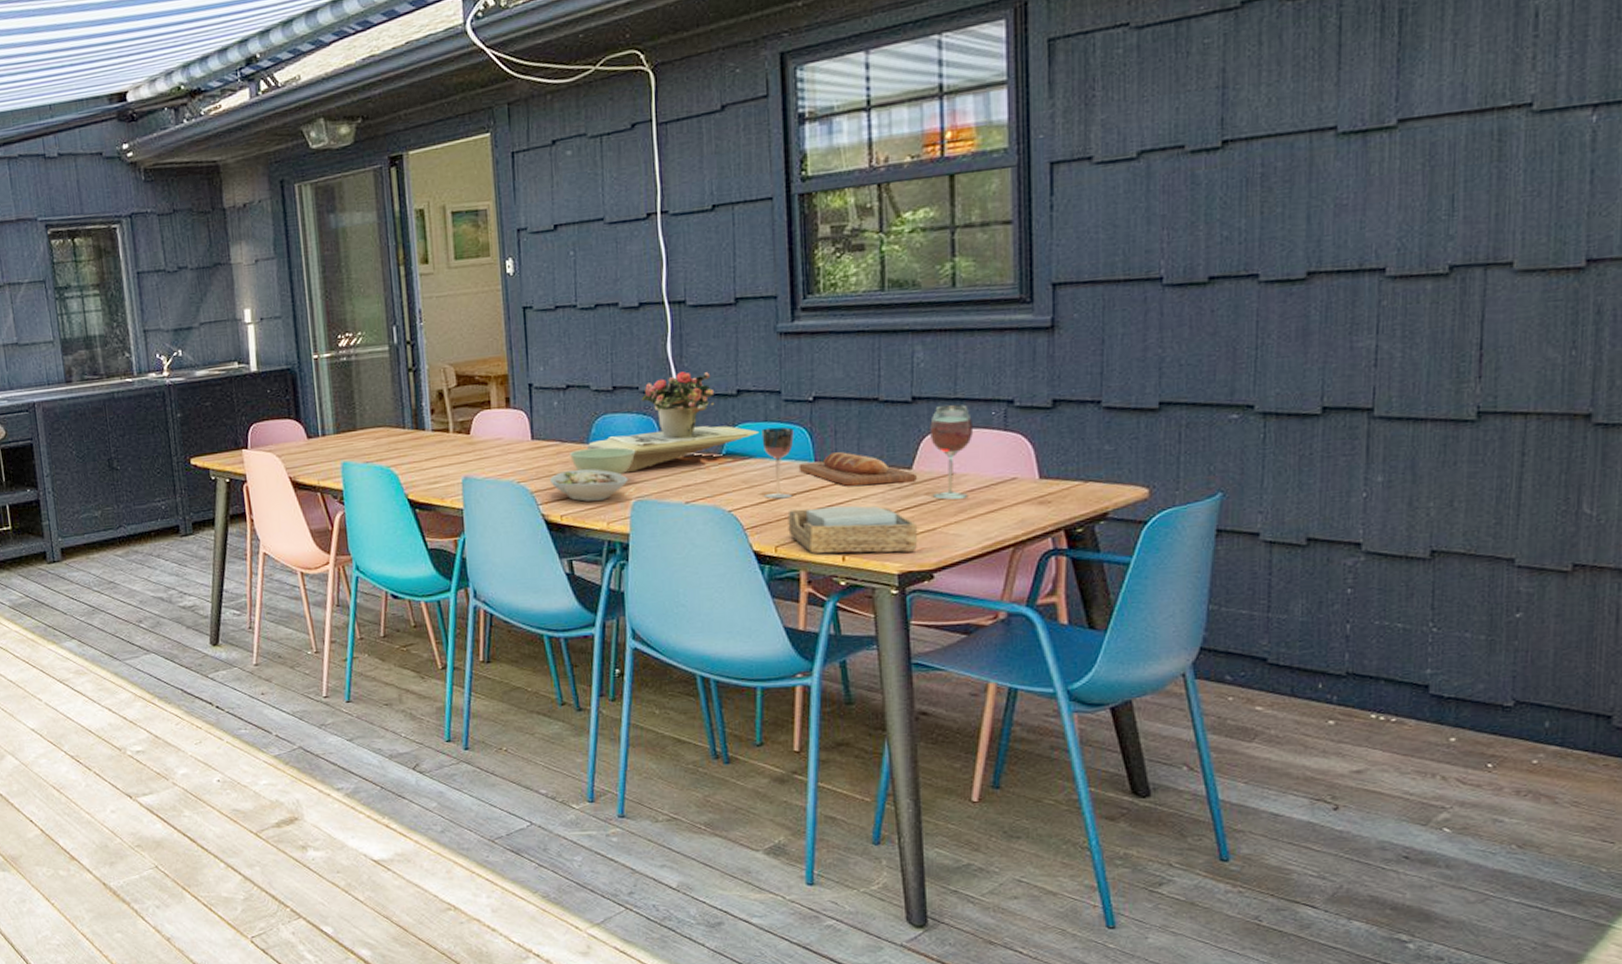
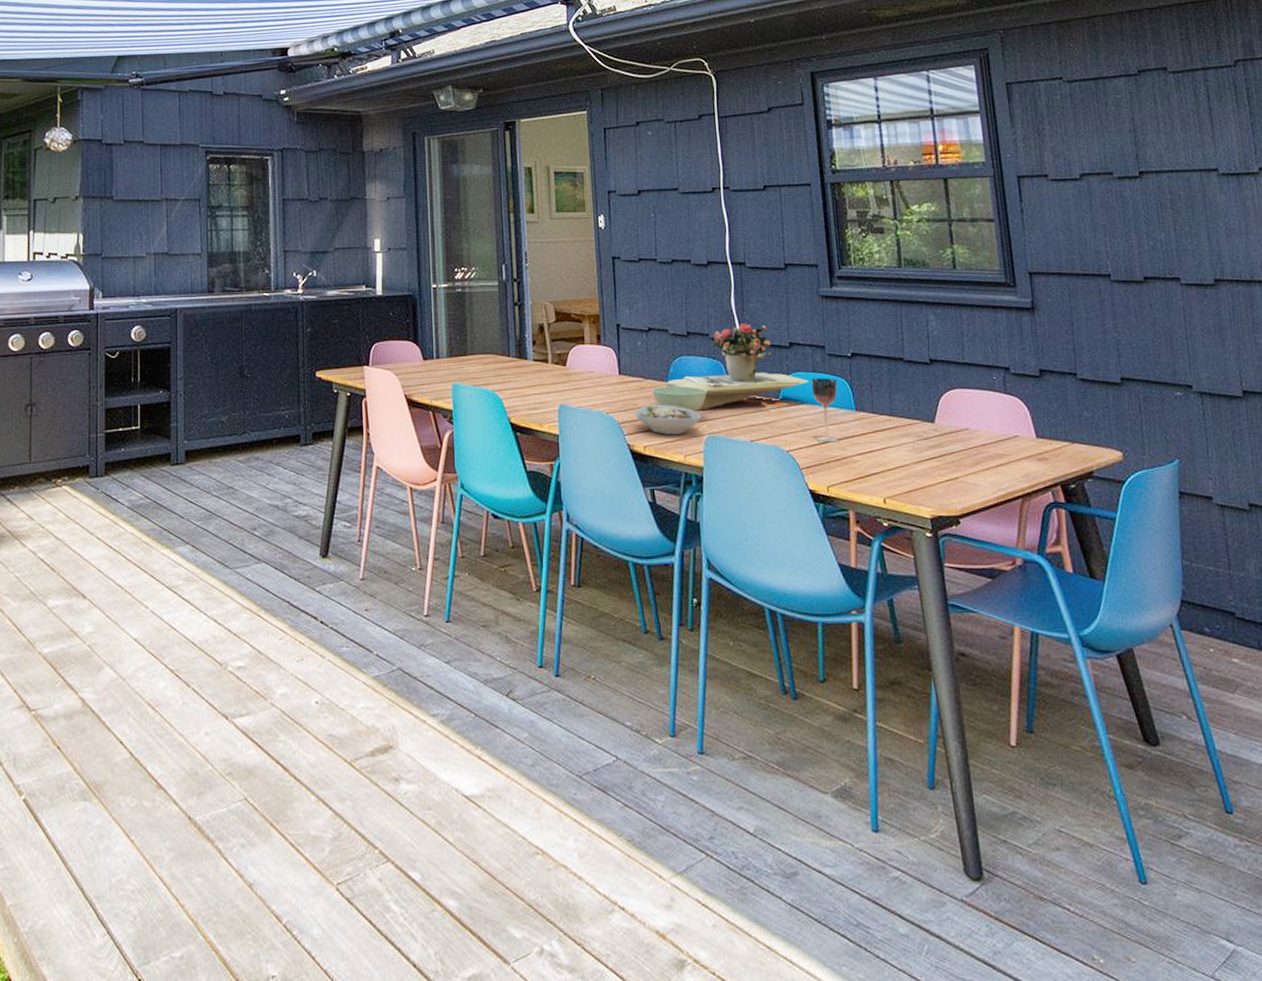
napkin holder: present [787,505,918,554] -> none [836,452,945,498]
bread loaf: present [798,452,917,486] -> none [842,404,939,435]
wineglass: present [929,404,974,500] -> none [945,368,982,453]

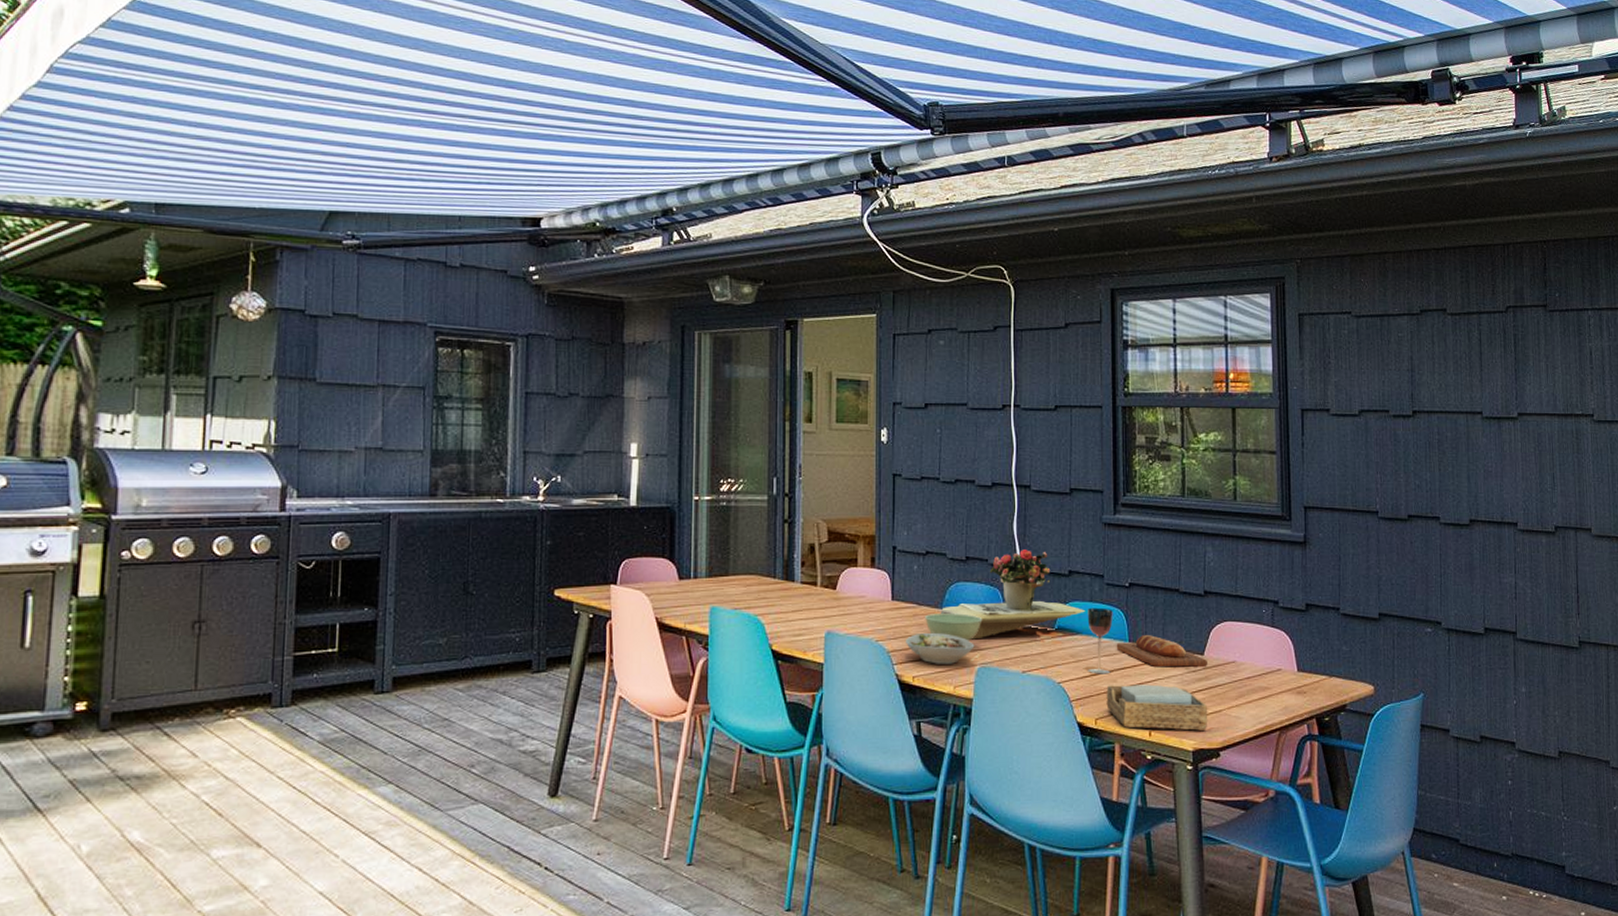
napkin holder: none [836,452,945,498] -> present [1106,684,1208,731]
bread loaf: none [842,404,939,435] -> present [1116,635,1207,667]

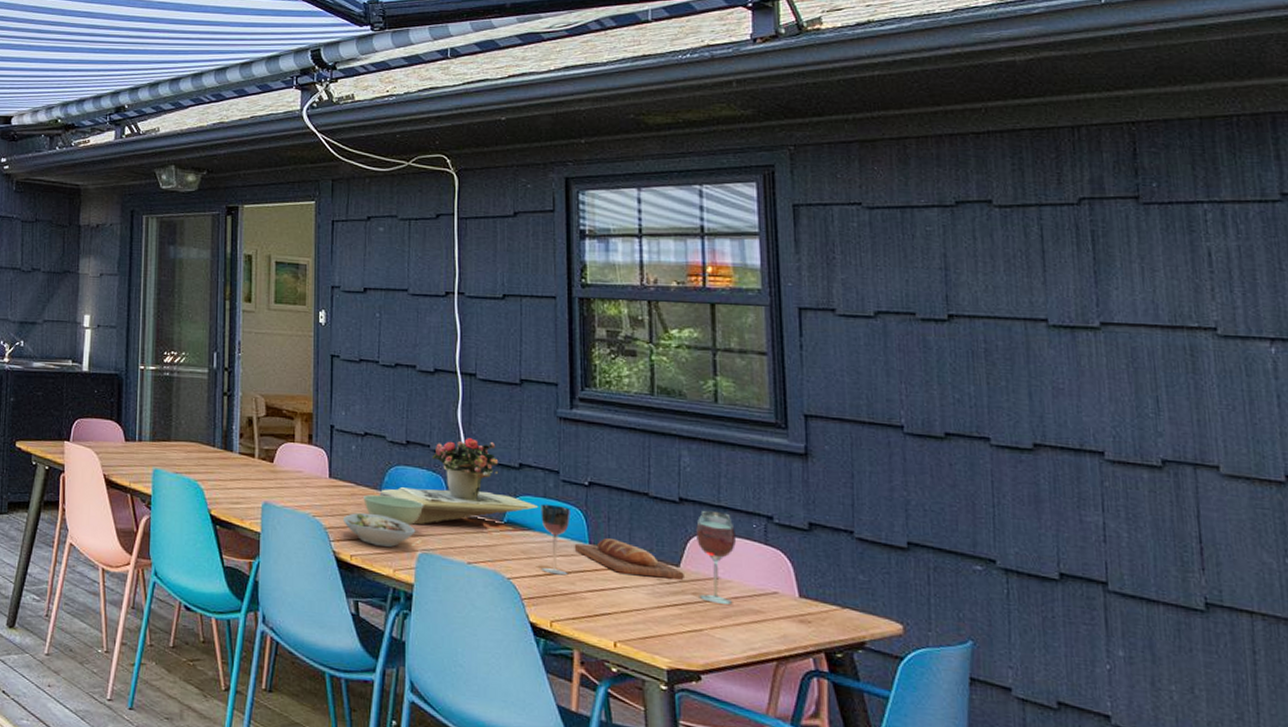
napkin holder: present [1106,684,1208,731] -> none [563,587,686,649]
wineglass: none [1217,600,1250,686] -> present [695,510,737,605]

